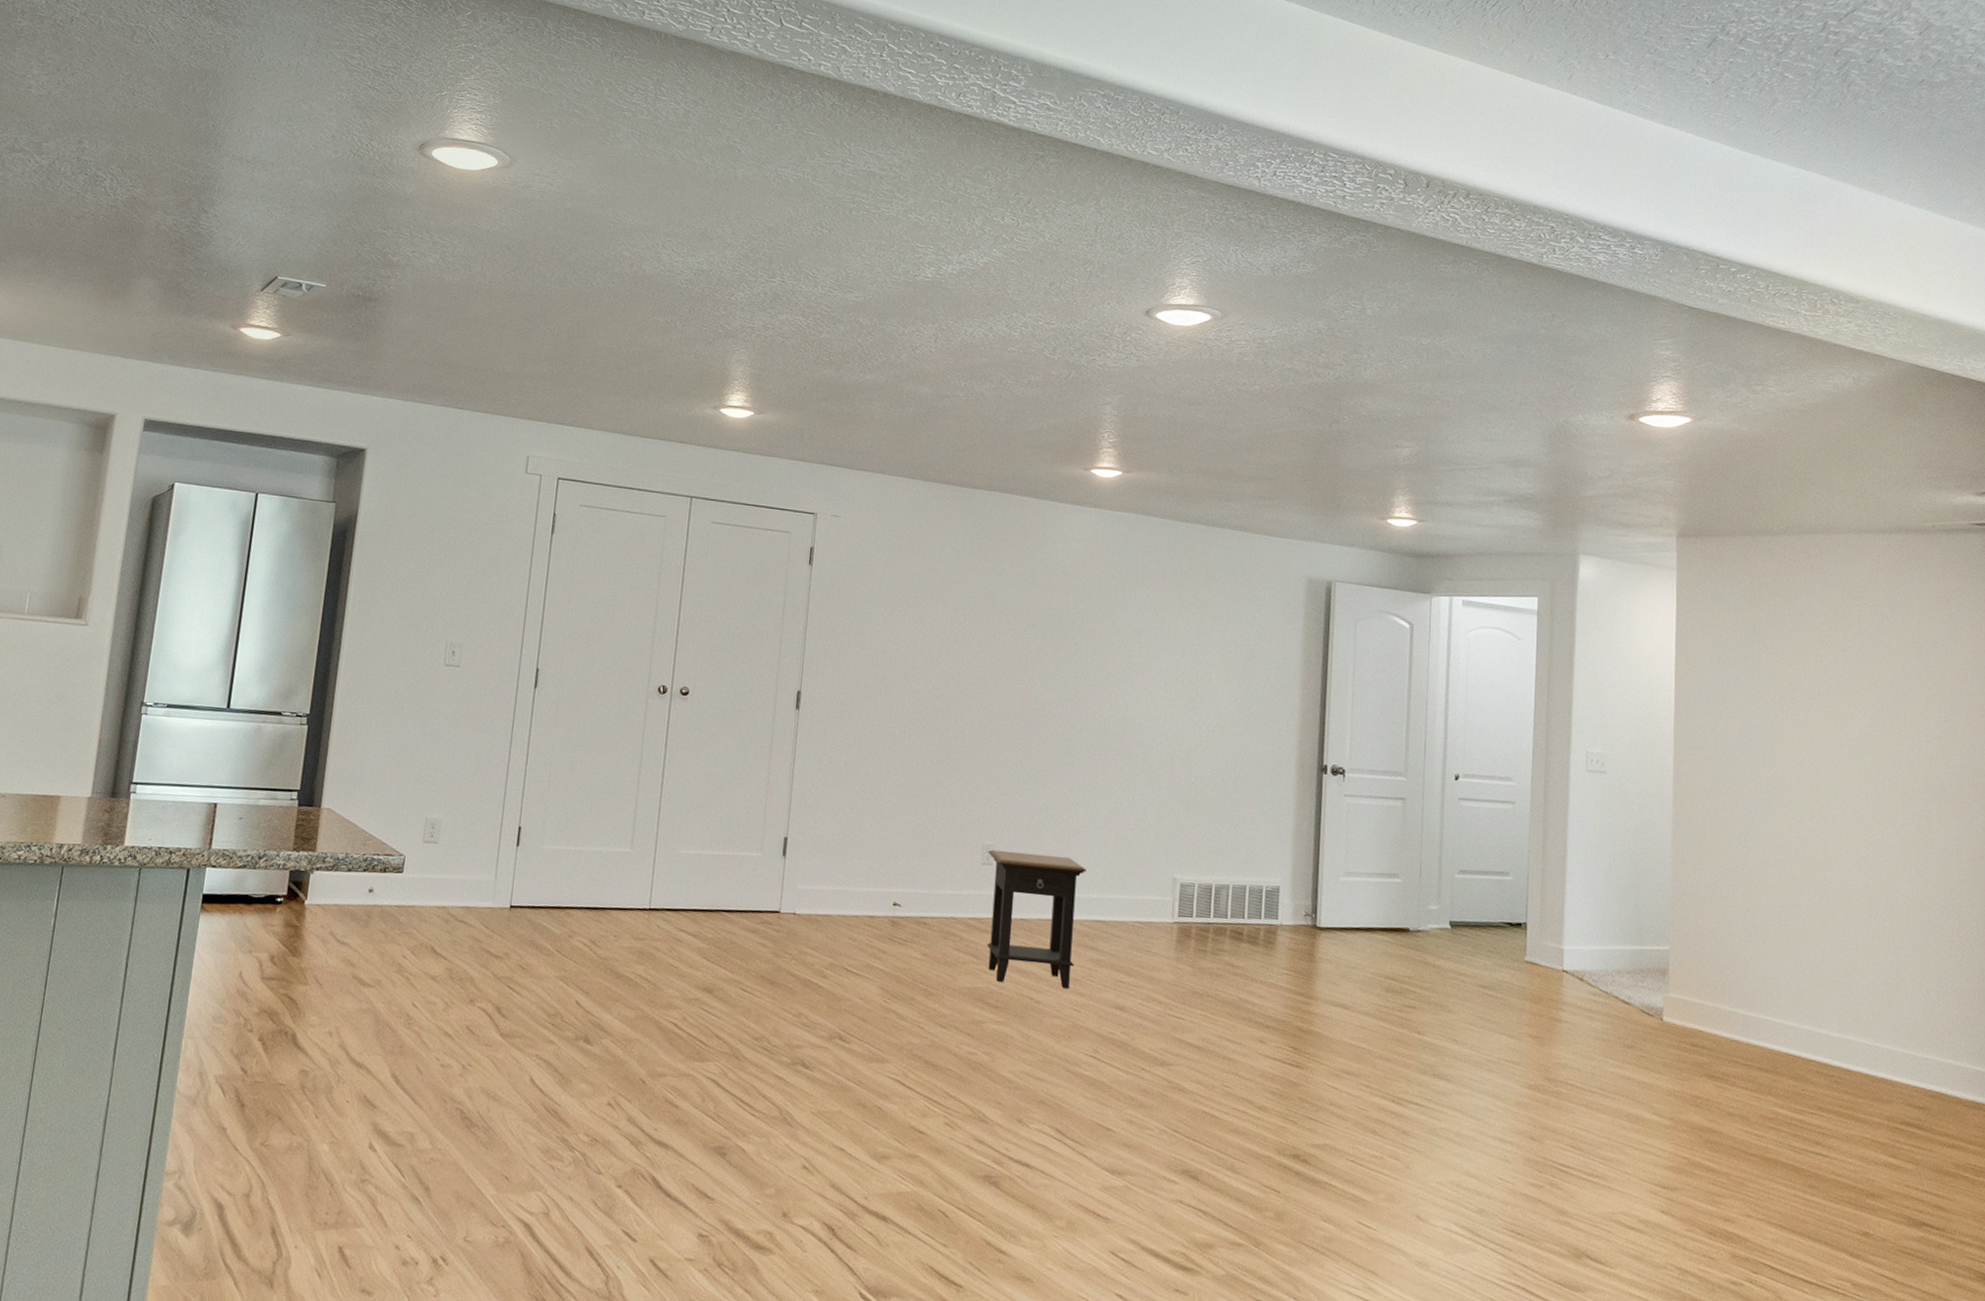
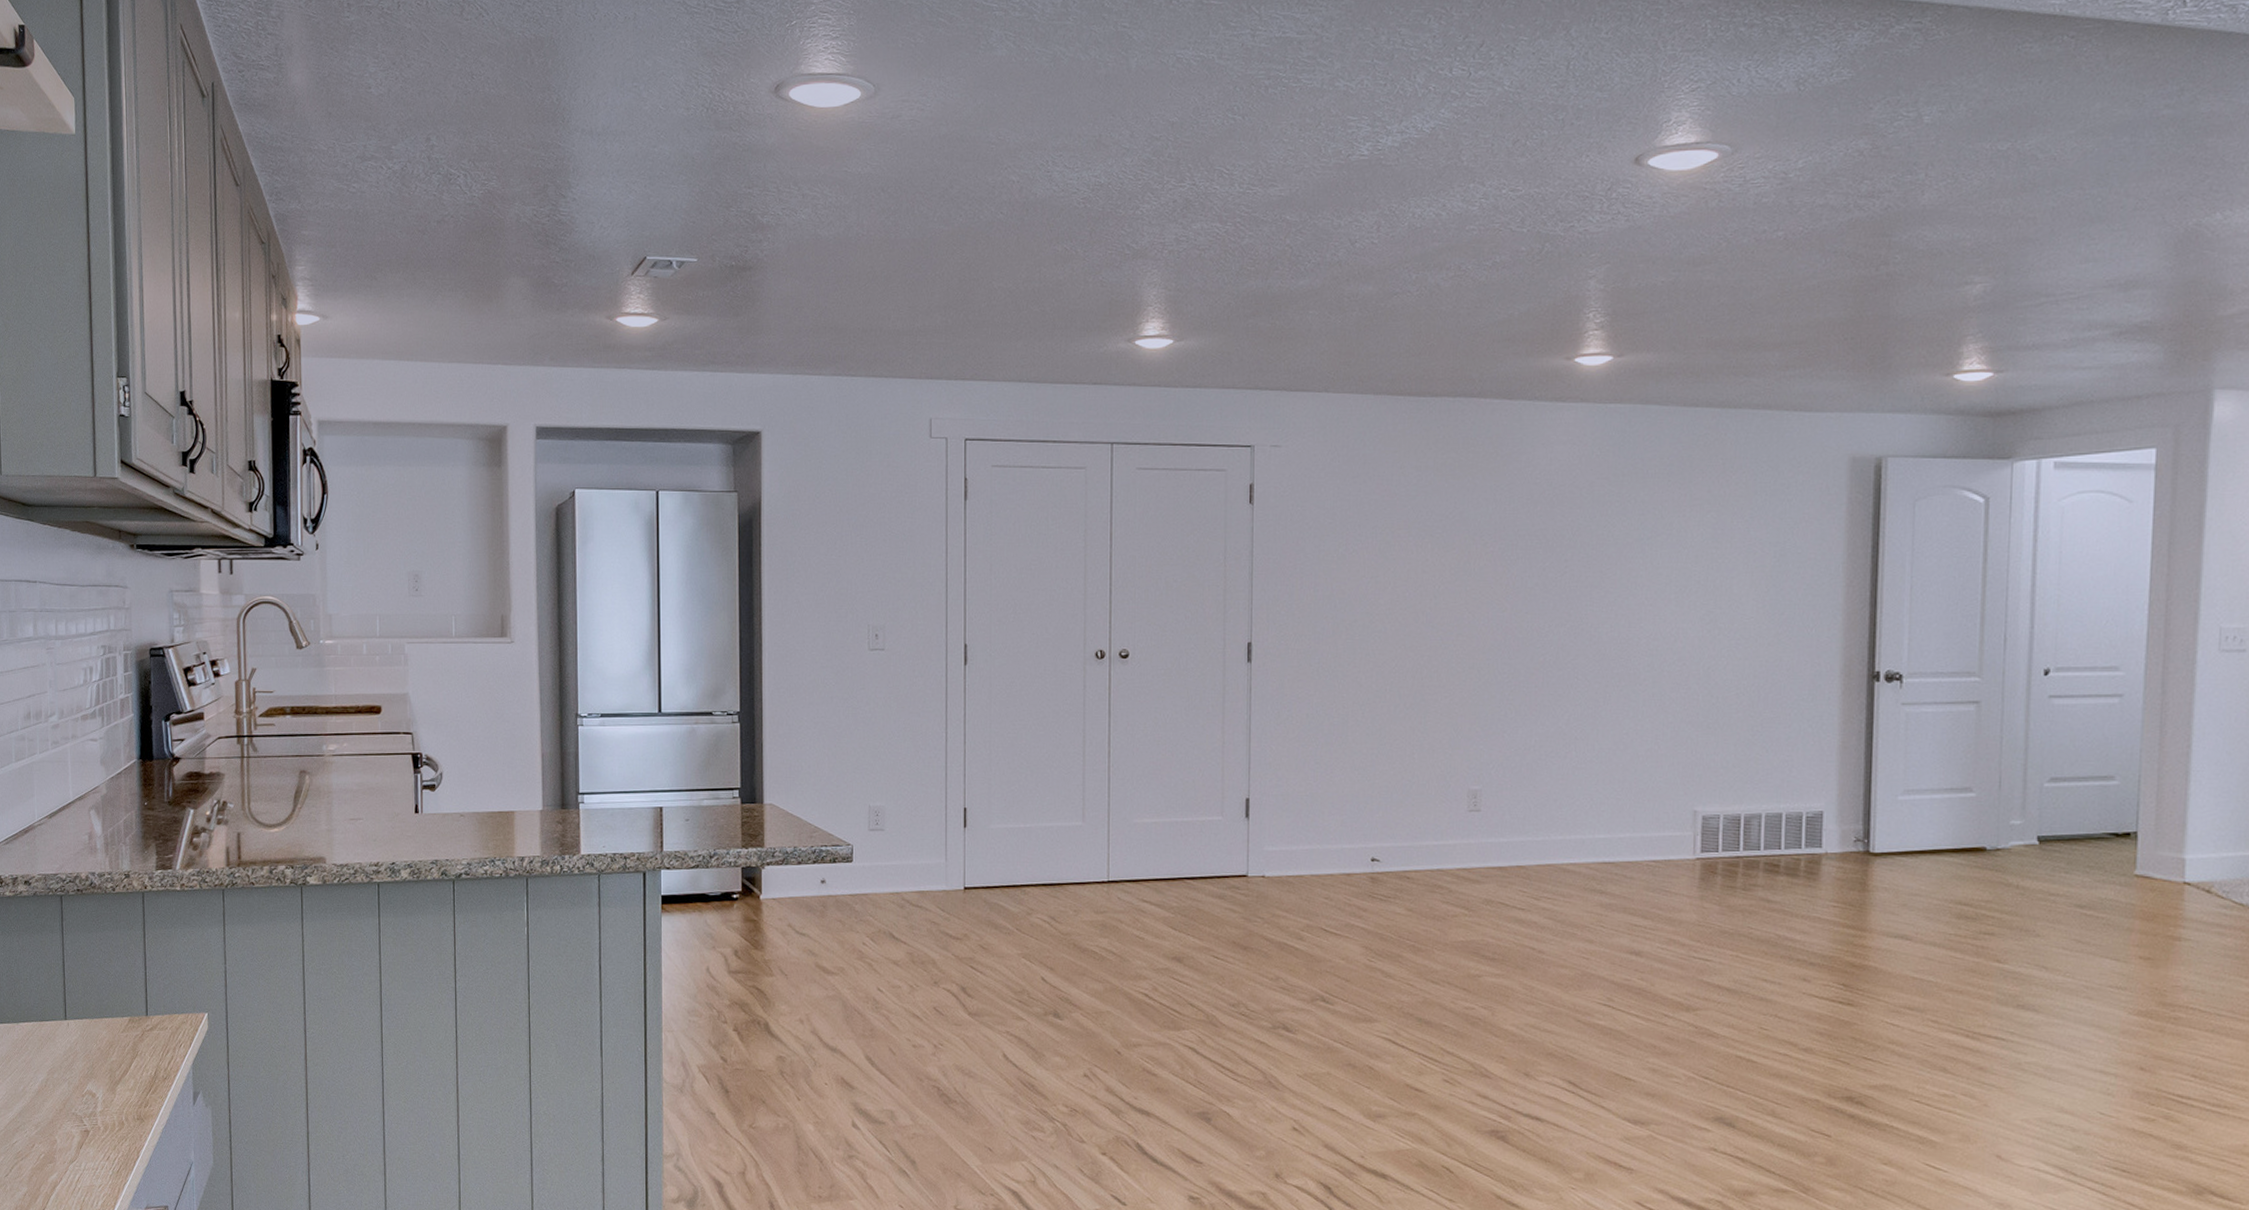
side table: present [987,849,1086,989] -> none [1476,795,1590,936]

